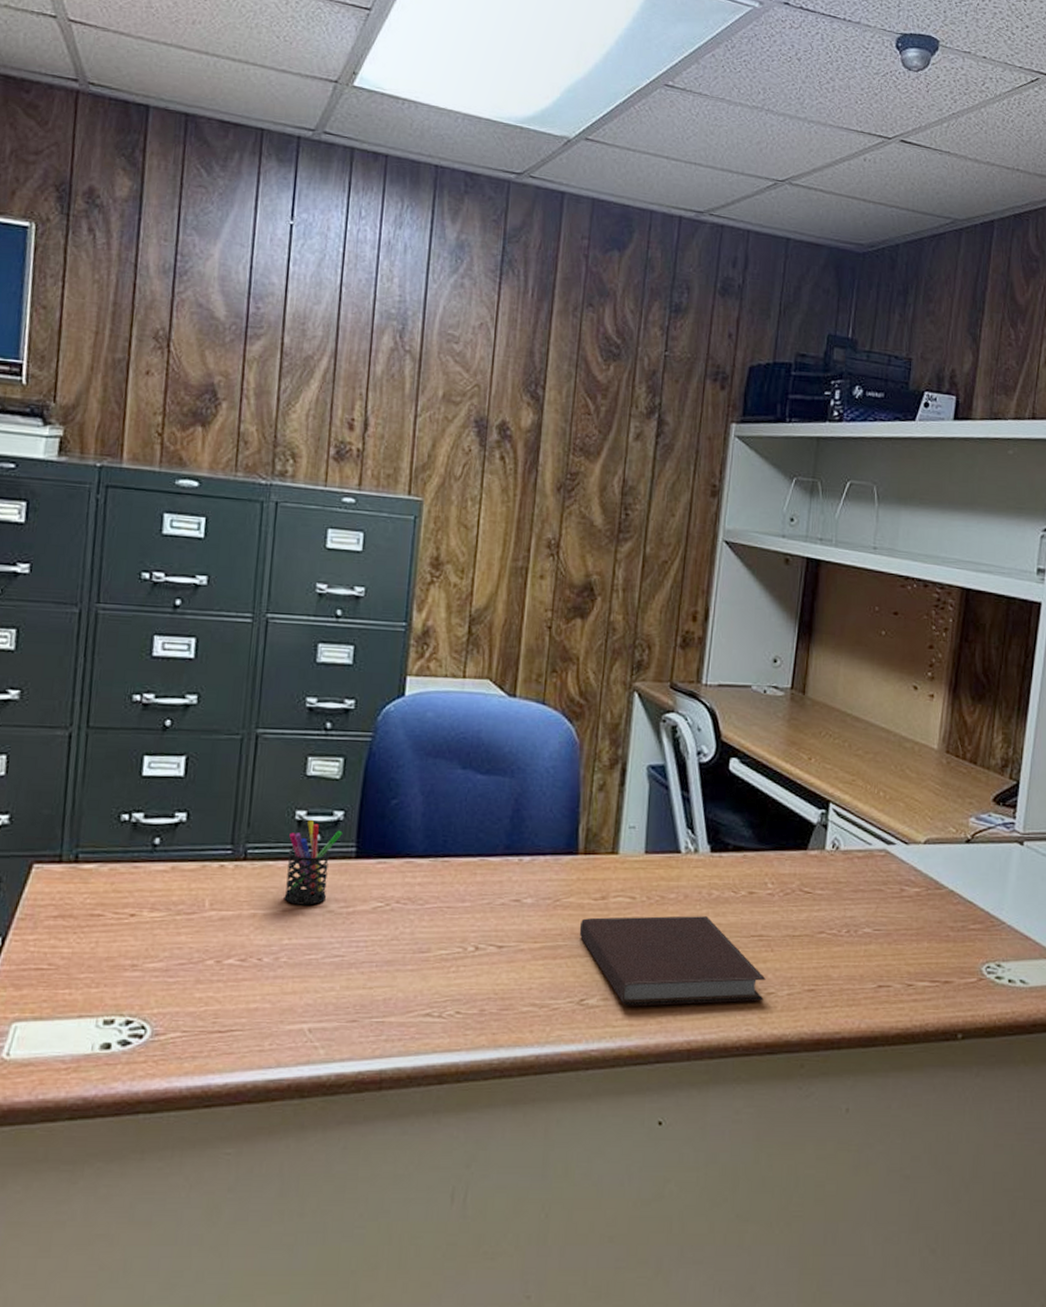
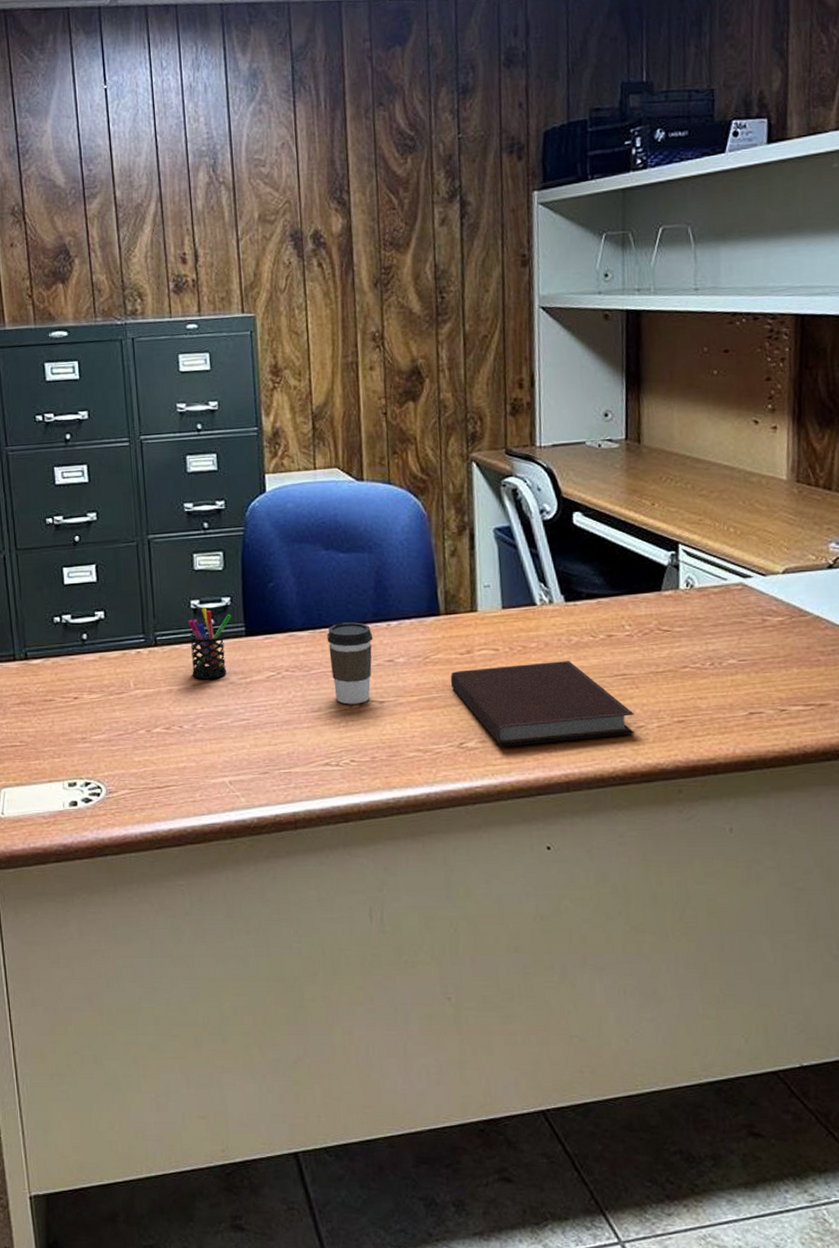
coffee cup: none [449,853,502,947] -> present [327,622,374,705]

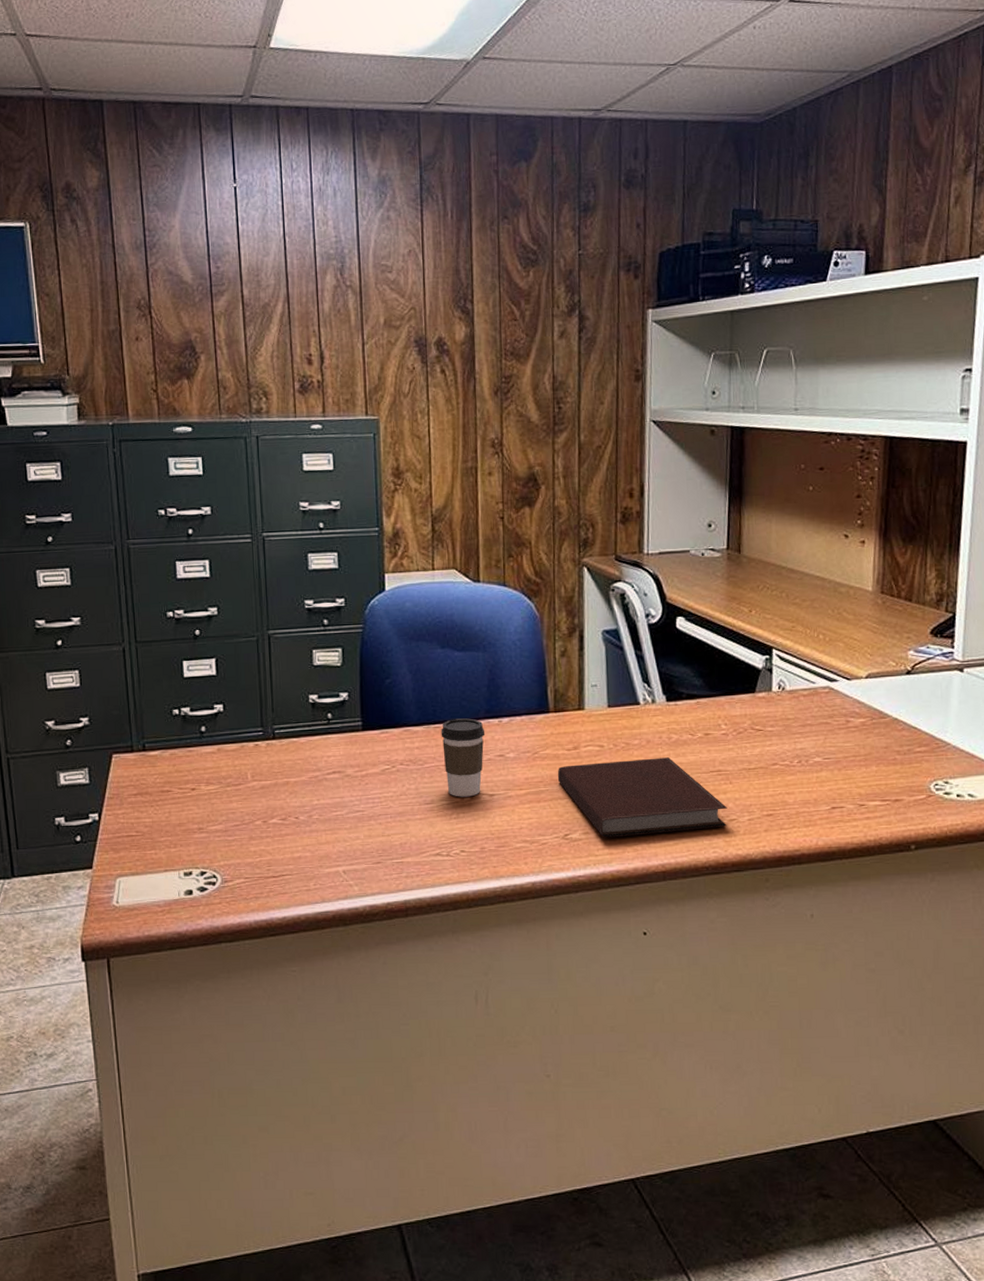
pen holder: present [188,608,232,680] -> none [306,702,349,772]

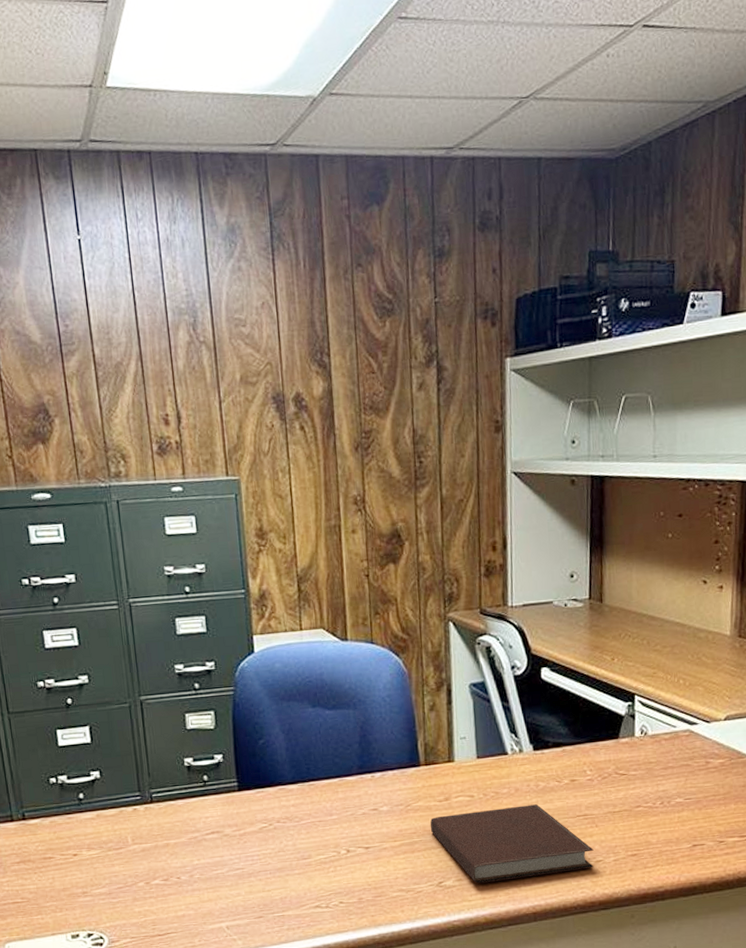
coffee cup: present [441,718,485,797] -> none [315,775,359,851]

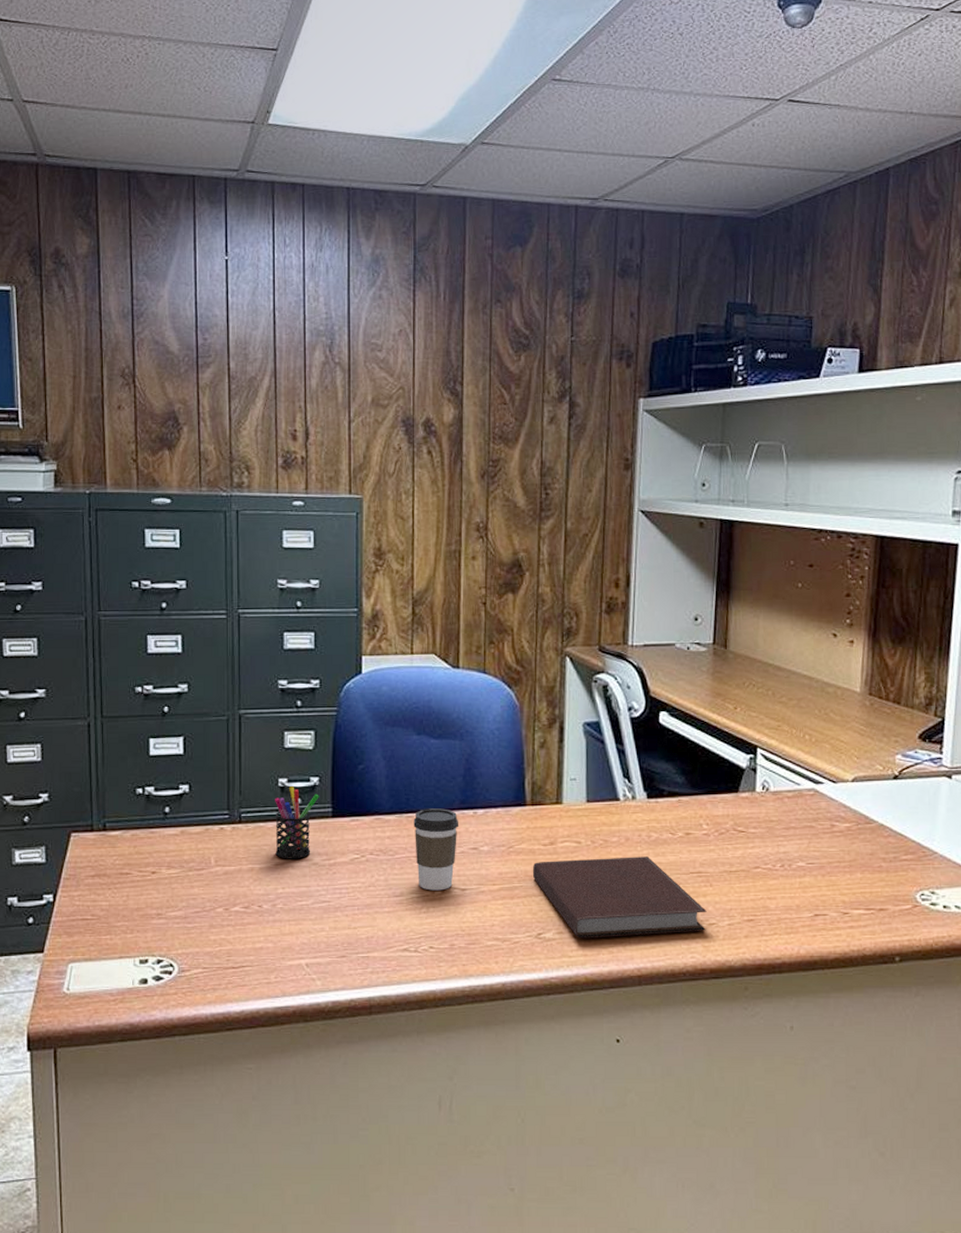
pen holder: none [182,765,224,833] -> present [275,786,319,859]
coffee cup: none [315,775,359,851] -> present [413,808,459,891]

